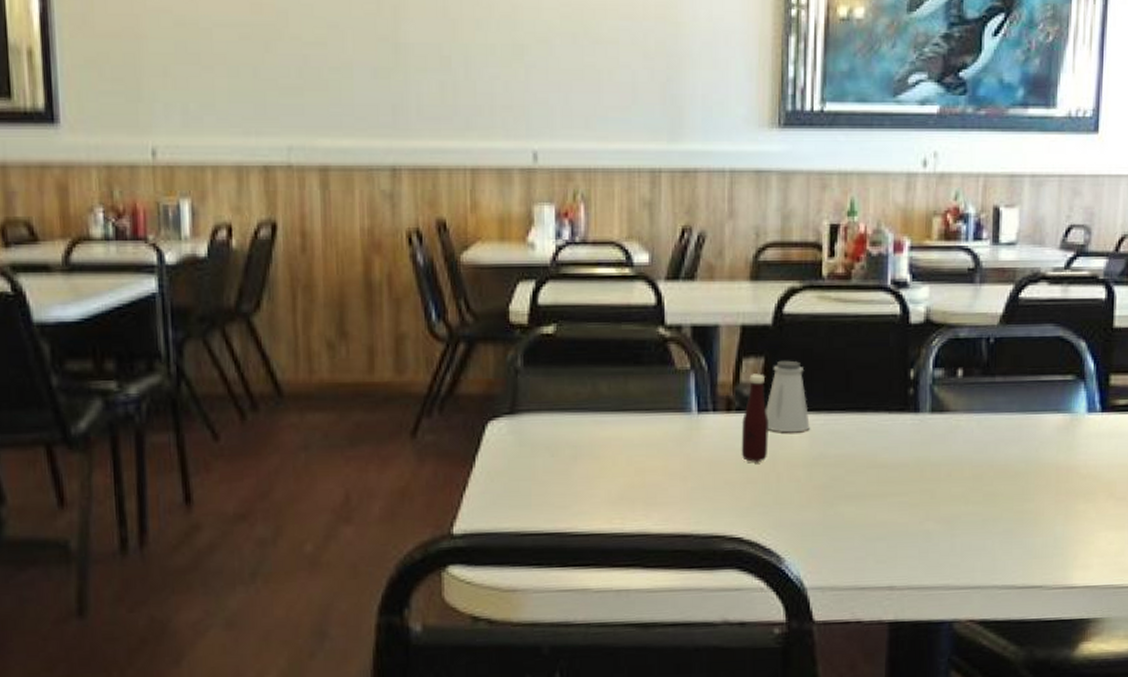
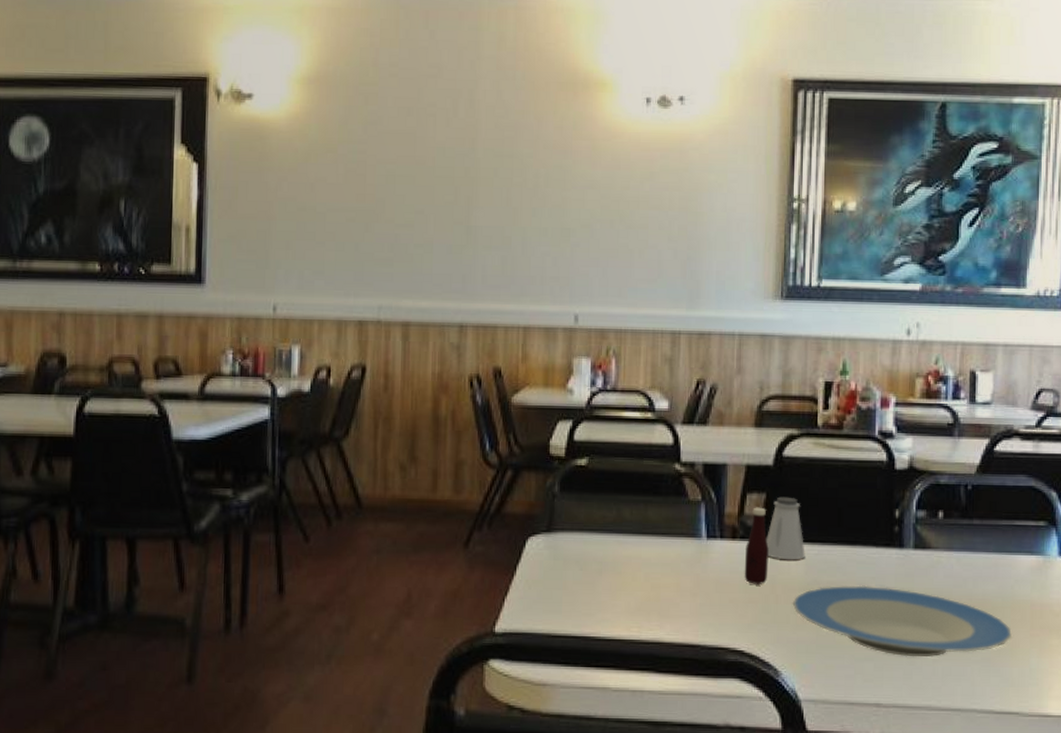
plate: none [796,456,1036,534] -> present [792,585,1012,657]

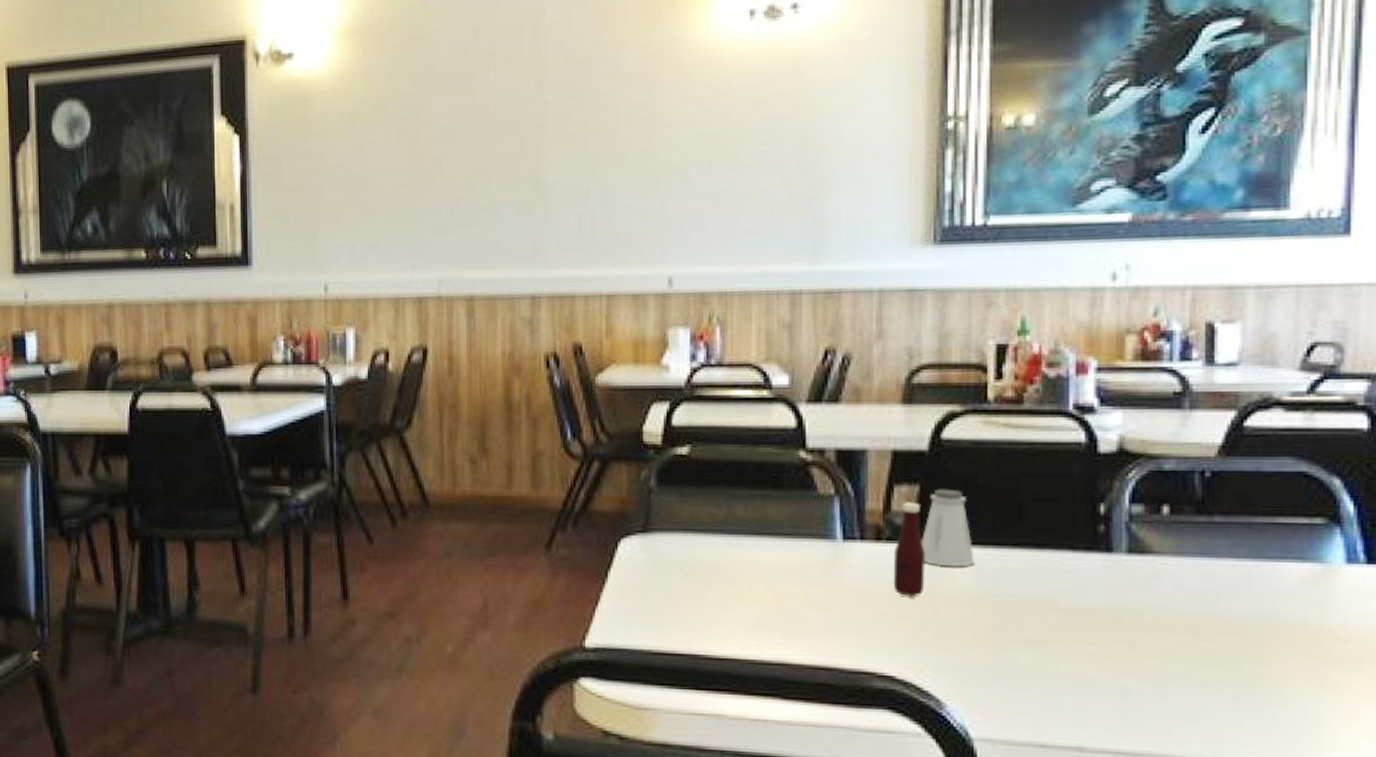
plate: present [792,585,1012,657] -> none [958,599,1274,691]

